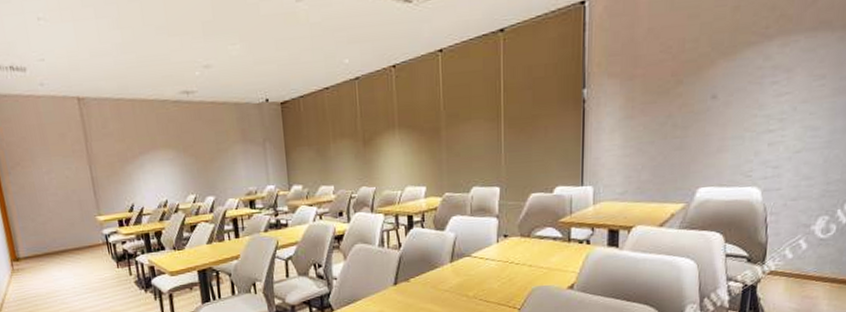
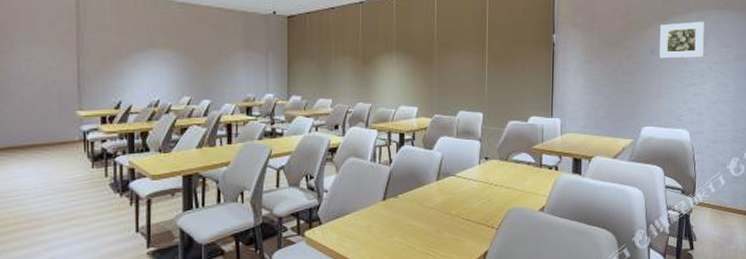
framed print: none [723,50,790,104] -> present [659,21,704,59]

